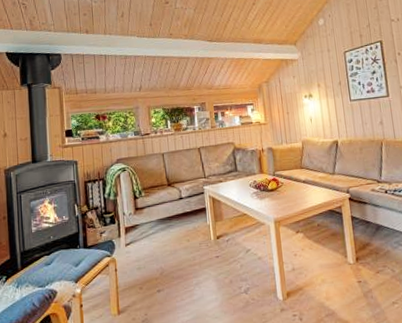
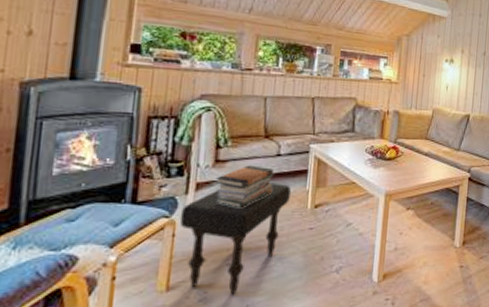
ottoman: none [118,221,196,316] -> present [179,183,291,295]
book stack: none [138,209,182,245] -> present [216,165,274,209]

